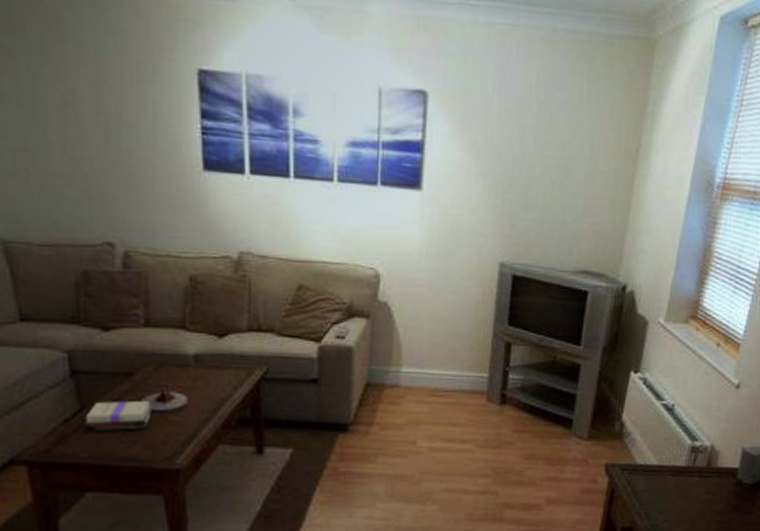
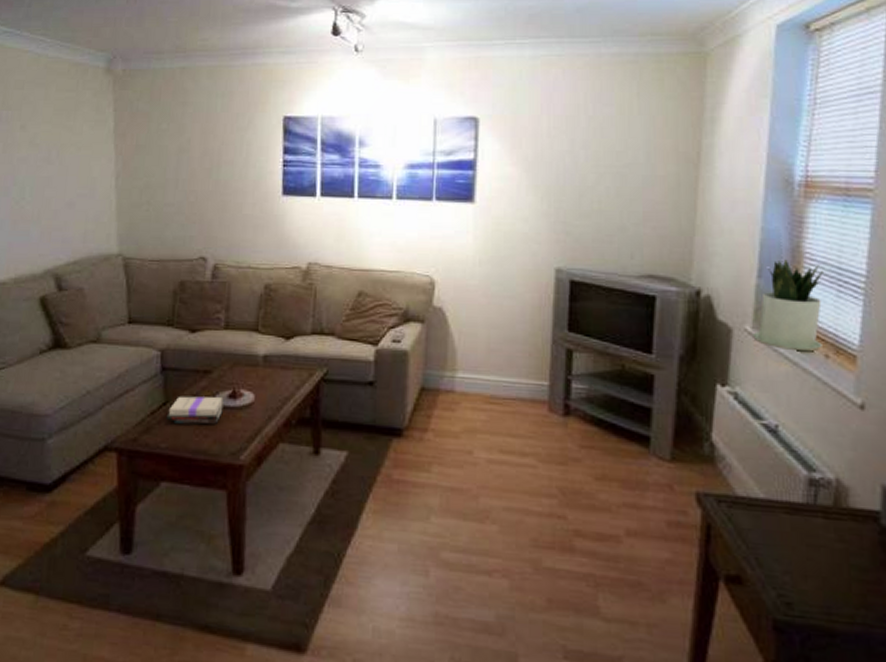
planter: none [663,258,727,341] -> present [751,259,825,352]

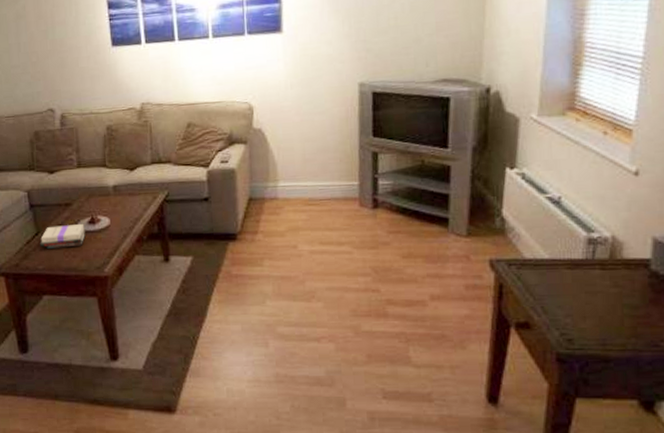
planter: present [751,259,825,352] -> none [537,50,604,132]

